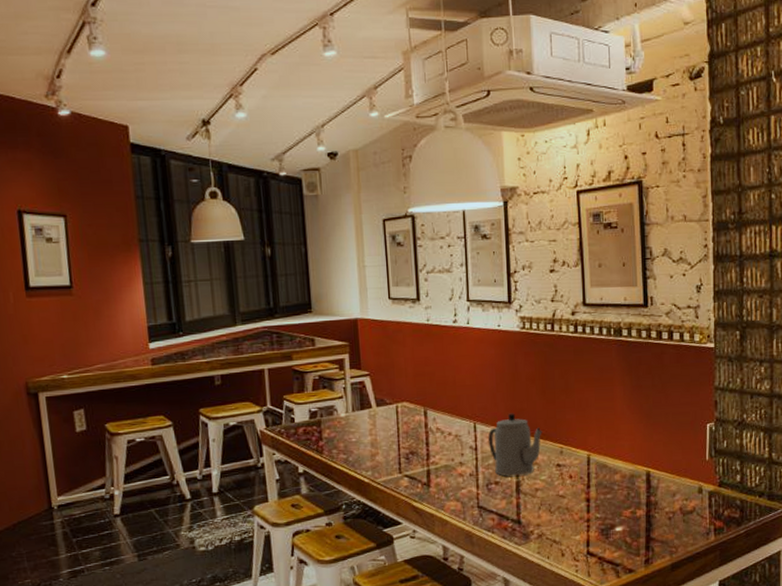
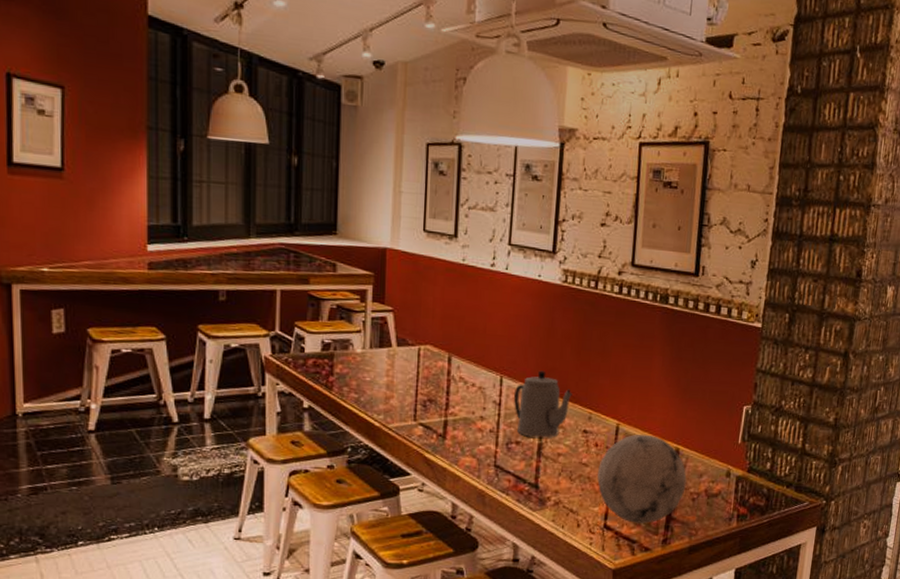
decorative orb: none [575,461,661,547] -> present [597,434,687,523]

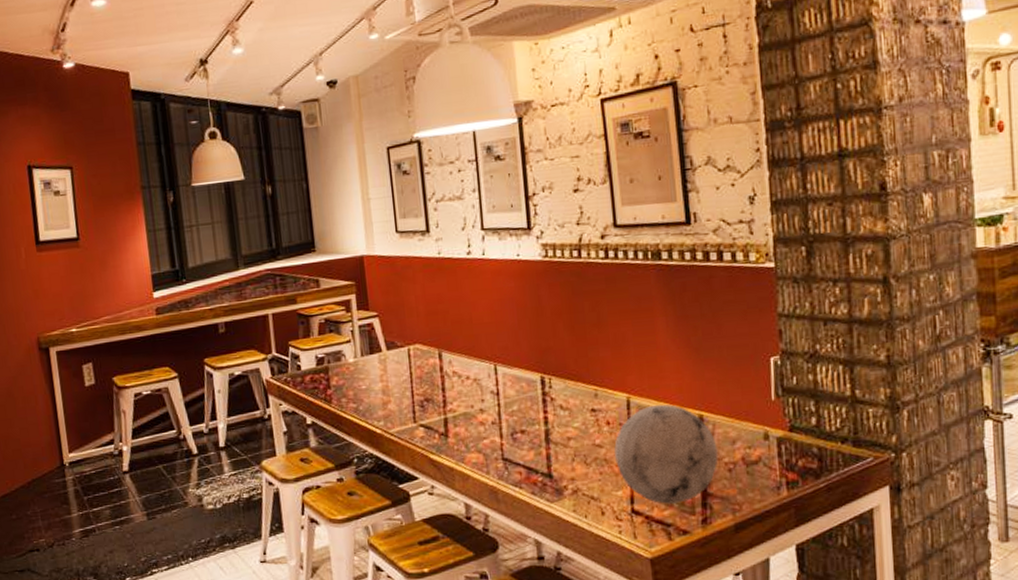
teapot: present [514,370,572,438] -> none [511,352,573,424]

